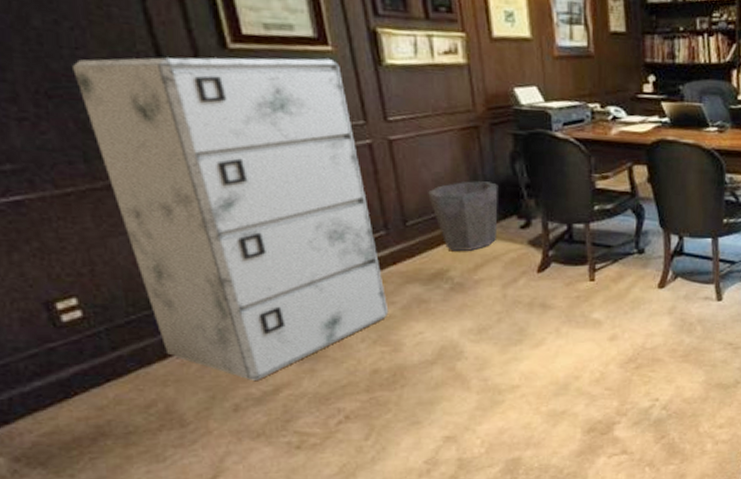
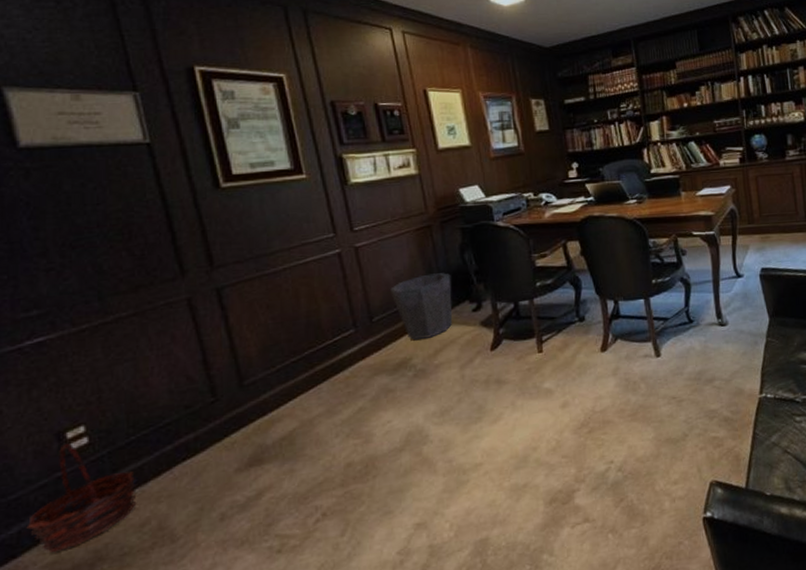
basket: none [18,314,141,422] -> present [26,443,137,552]
filing cabinet: present [73,57,389,380] -> none [94,185,360,487]

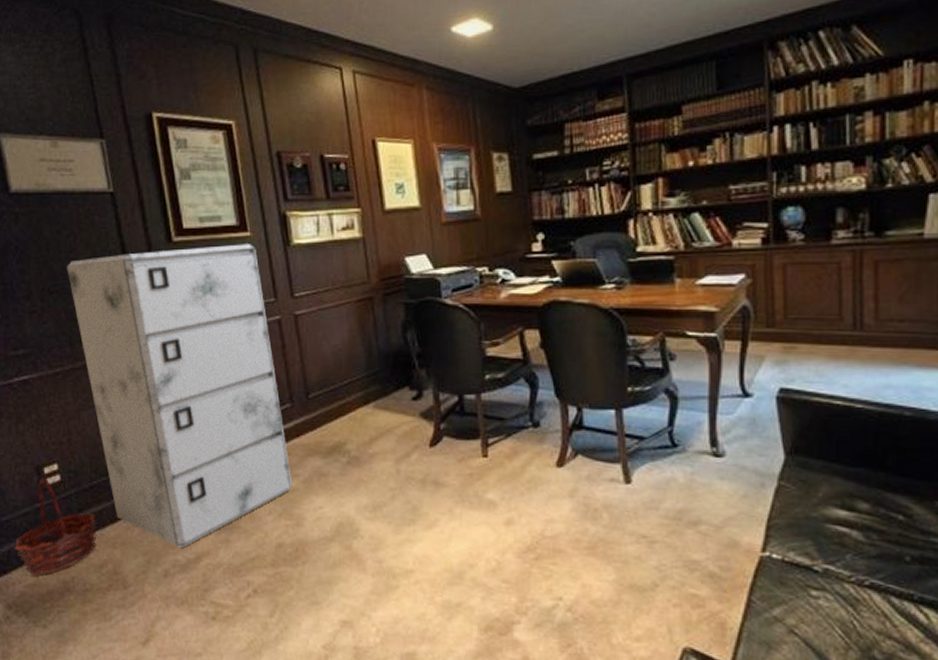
filing cabinet: none [94,185,360,487] -> present [67,244,293,548]
waste bin: present [390,273,452,341] -> none [328,352,391,425]

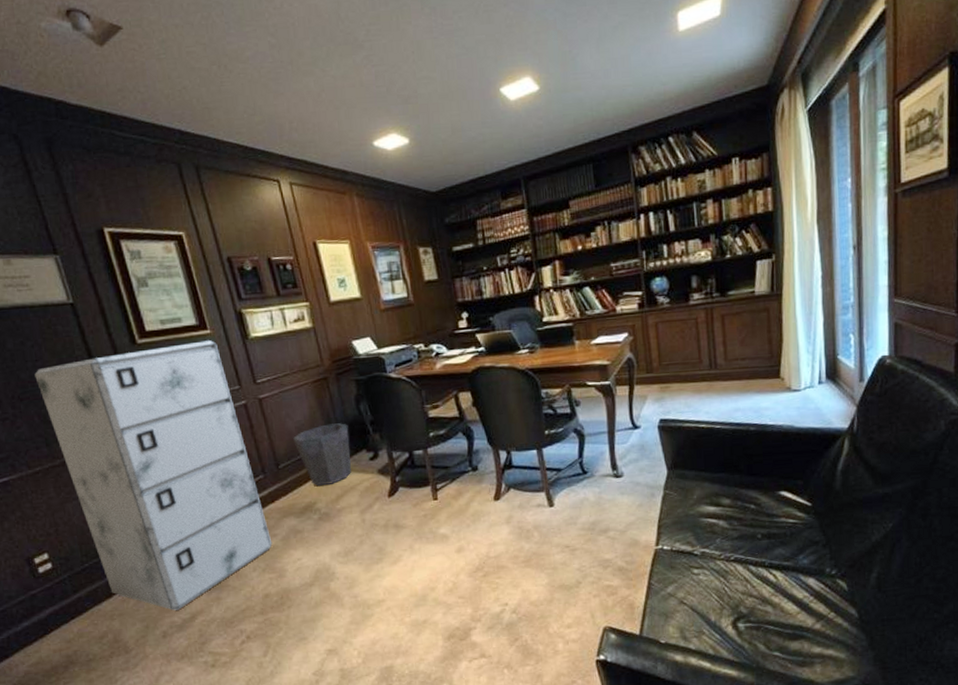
basket: present [14,477,97,575] -> none [13,567,95,655]
waste bin: none [328,352,391,425] -> present [293,423,351,486]

